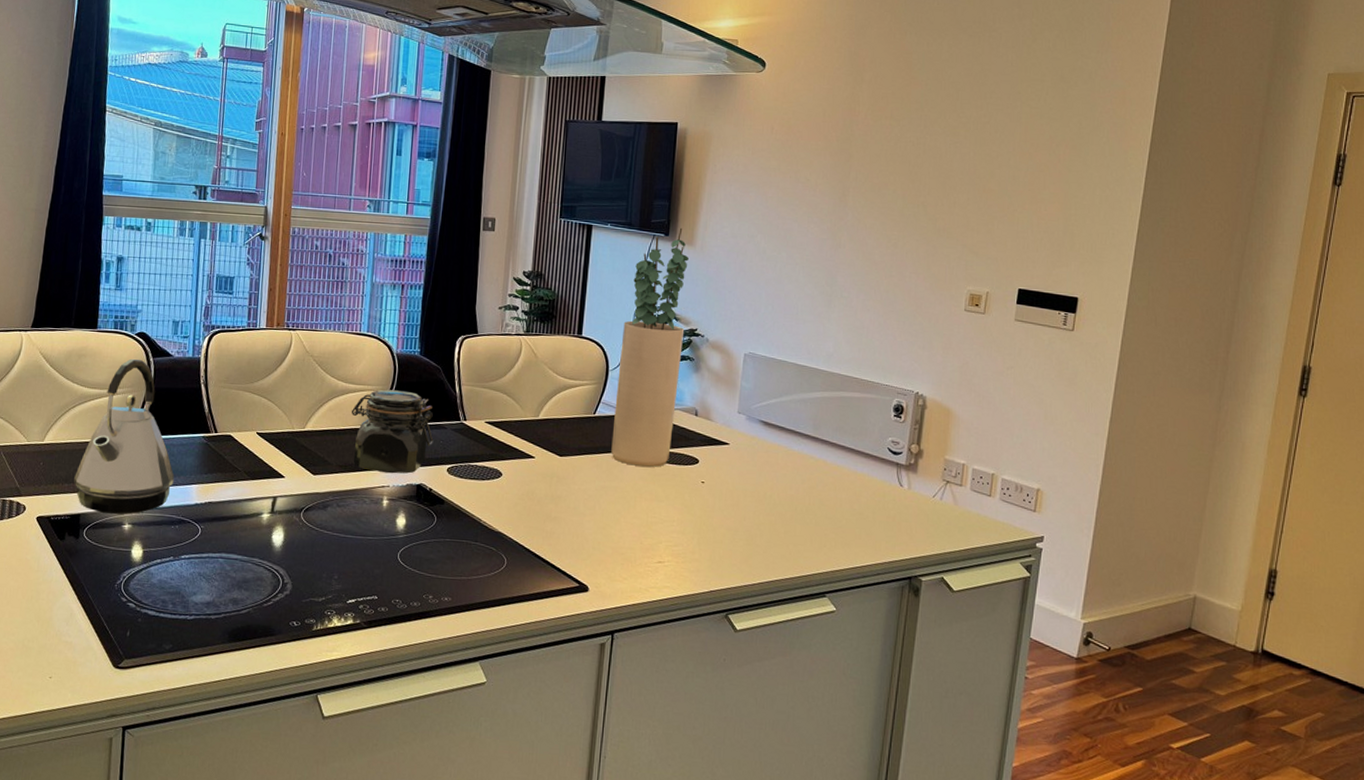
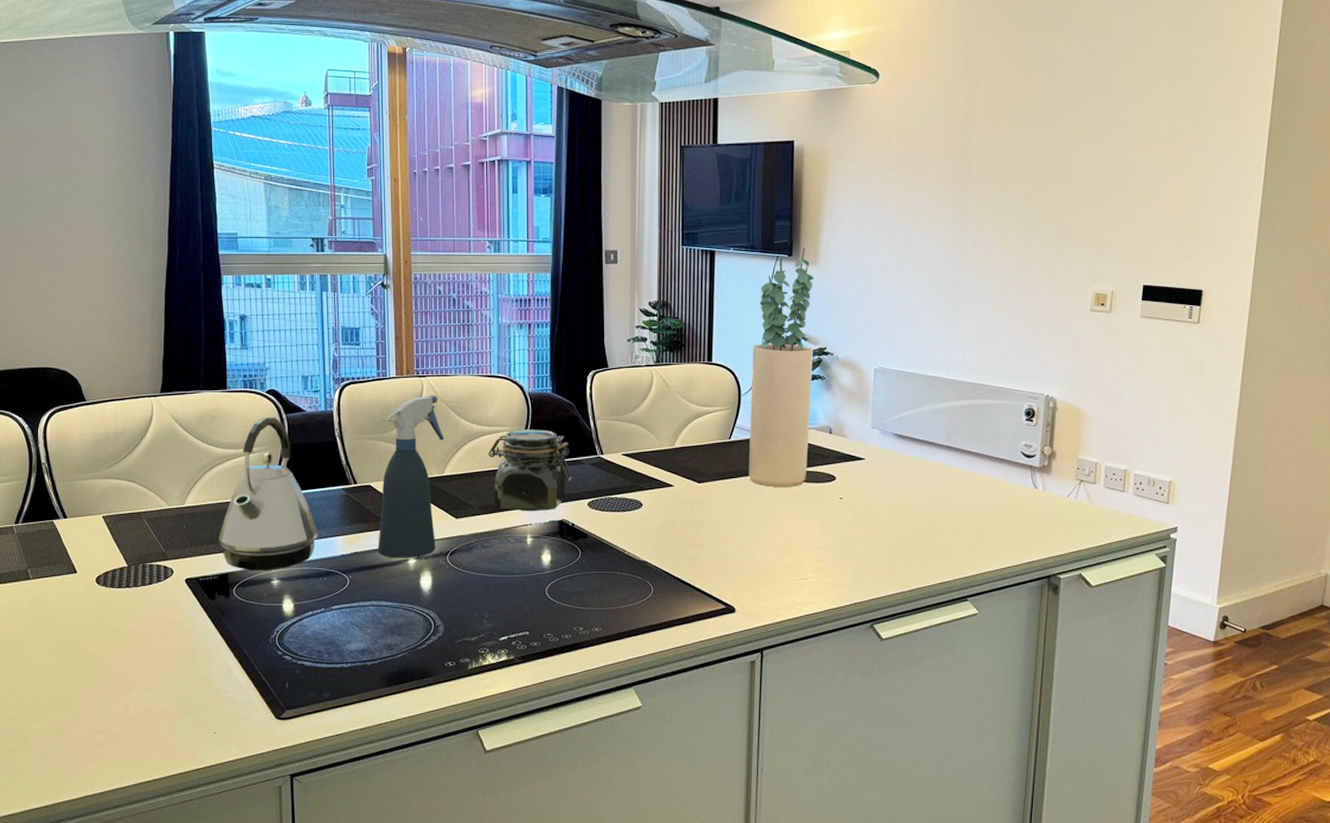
spray bottle: none [232,348,309,512] -> present [378,395,444,558]

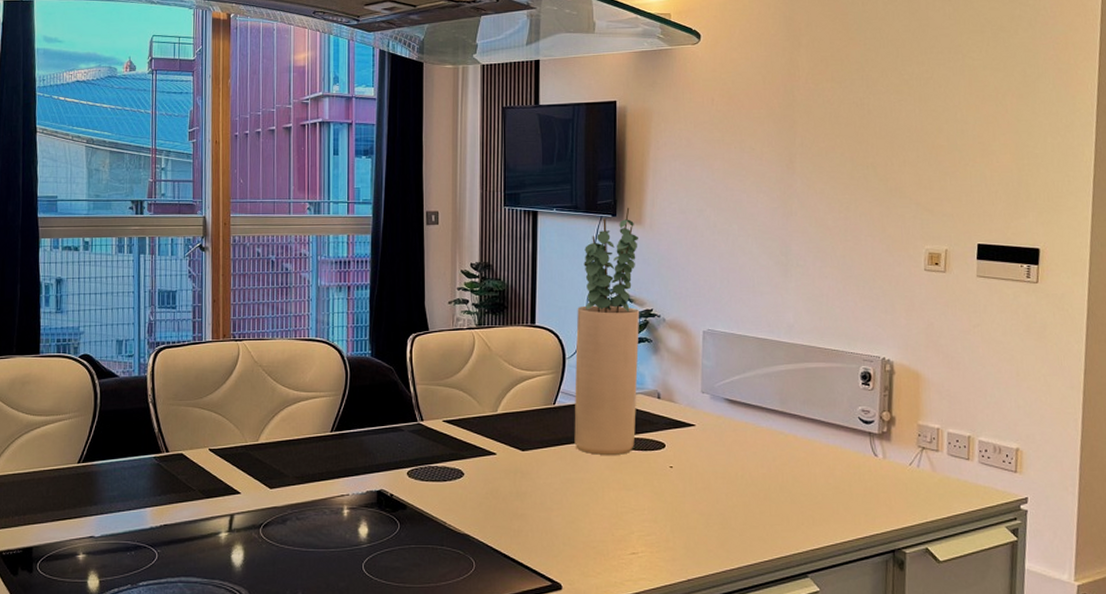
kettle: present [219,417,318,570] -> none [24,383,127,544]
spray bottle: present [378,395,444,558] -> none [188,359,260,531]
jar: present [488,429,572,512] -> none [304,395,391,482]

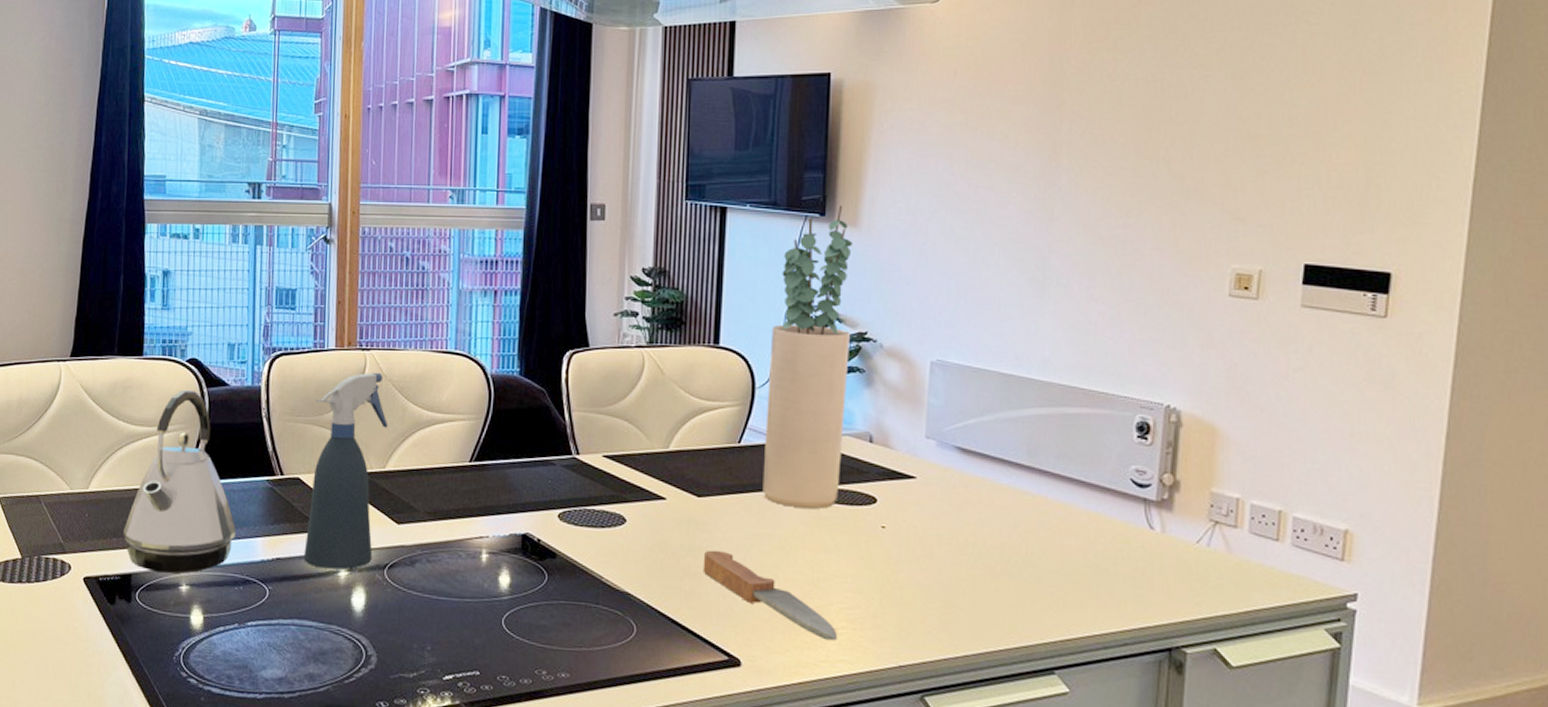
kettle: none [24,383,127,544] -> present [123,391,236,574]
spray bottle: none [188,359,260,531] -> present [303,372,389,570]
kitchen knife: none [528,494,639,563] -> present [703,550,838,641]

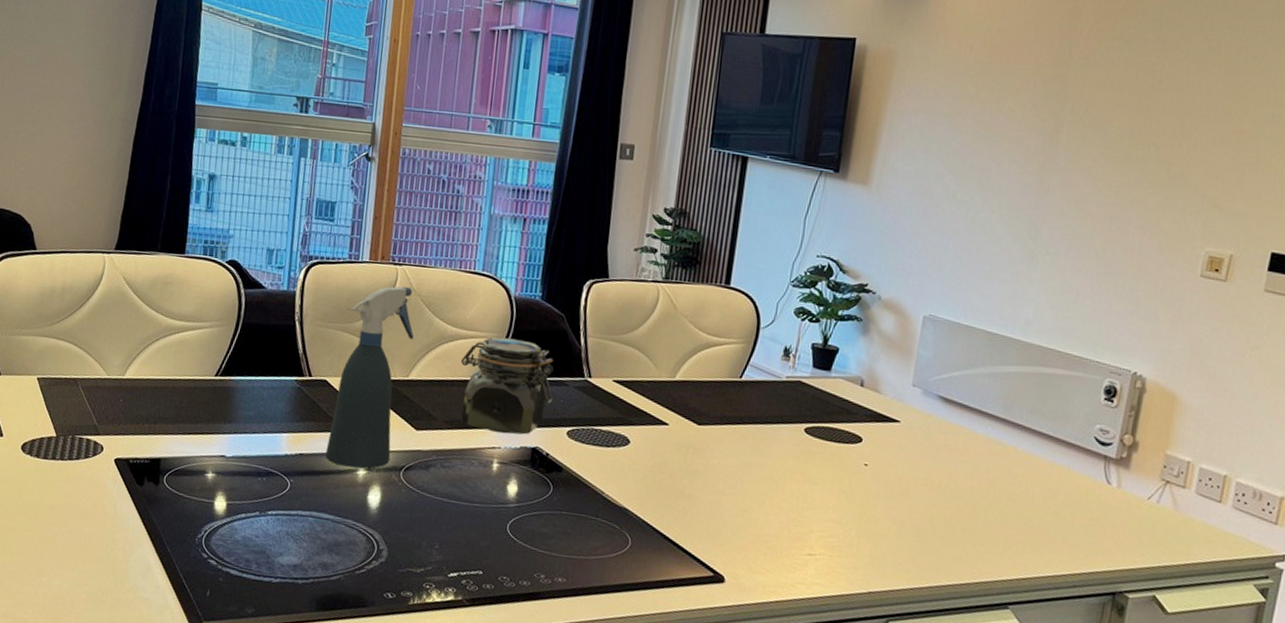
kettle: present [123,391,236,574] -> none [155,290,264,462]
jar: none [439,418,540,522] -> present [460,337,554,435]
kitchen knife: present [703,550,838,641] -> none [697,474,816,566]
vase: present [763,205,852,509] -> none [758,163,862,444]

